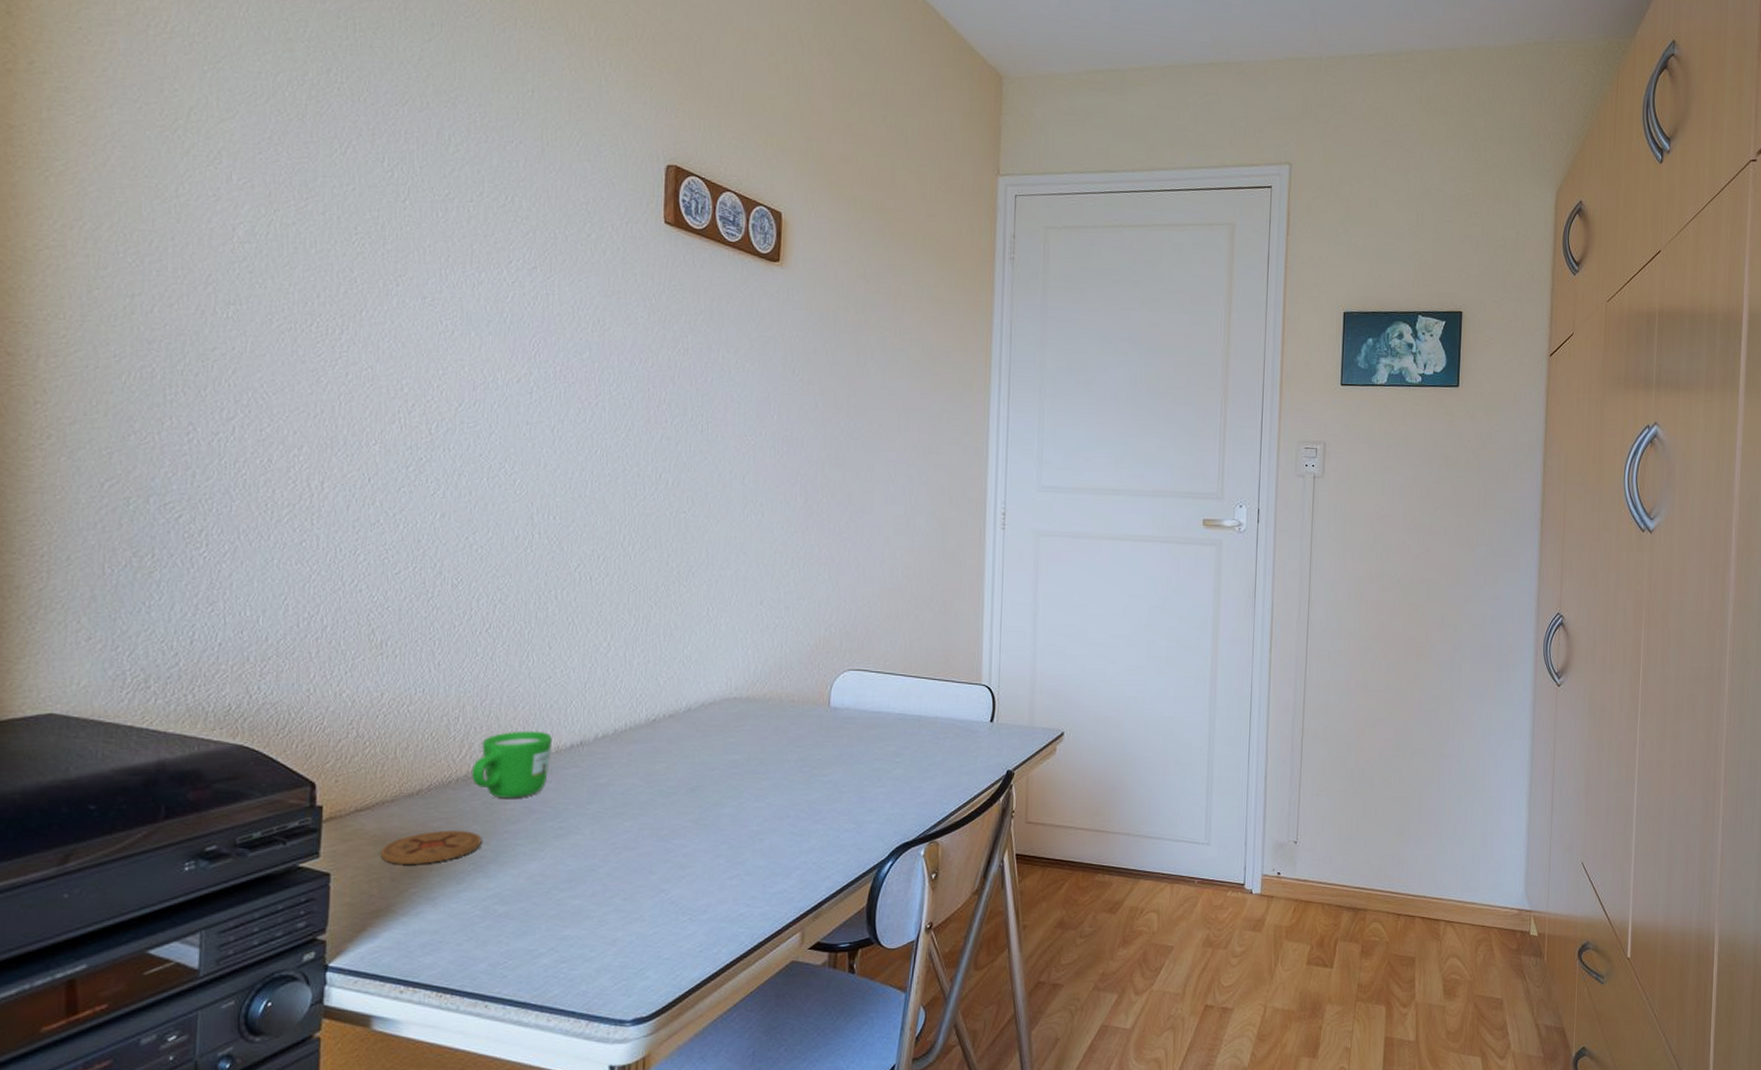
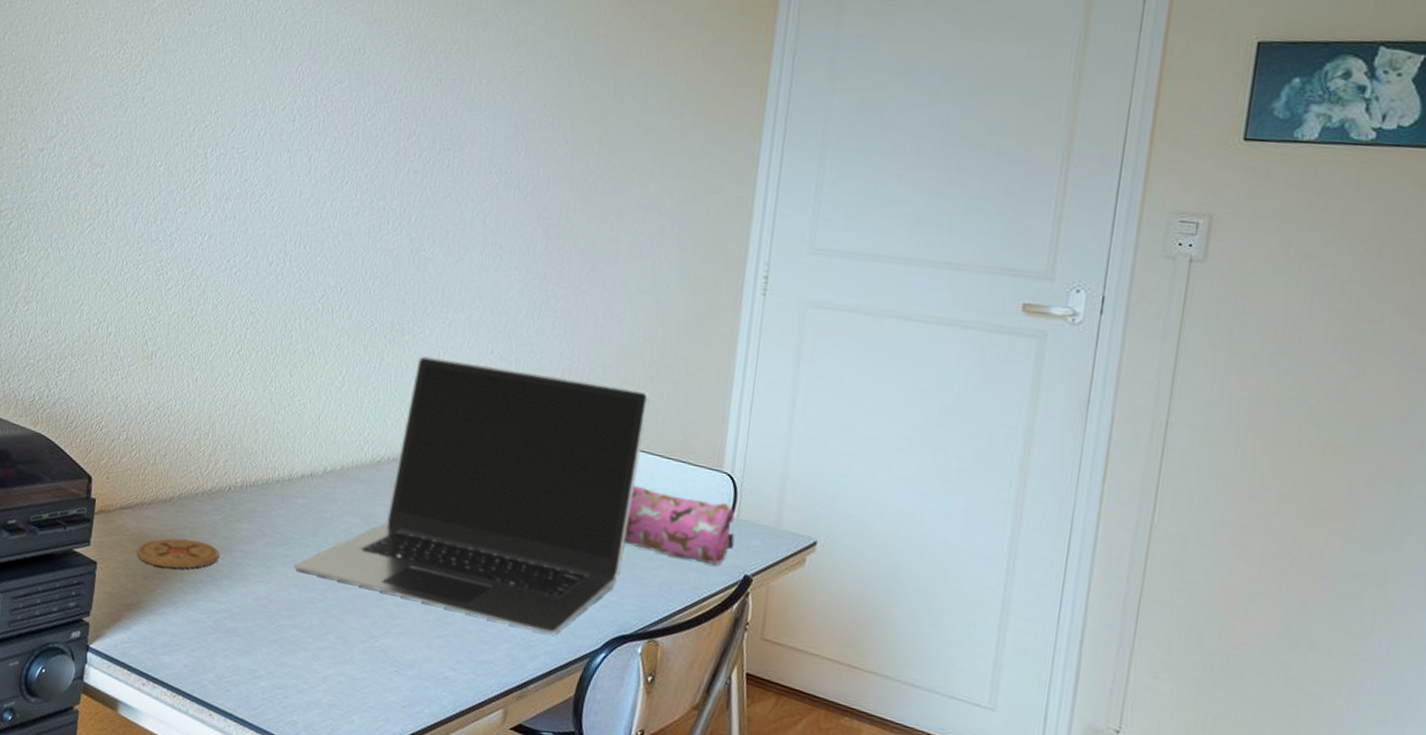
mug: present [472,731,552,798] -> none [215,453,286,520]
laptop: none [569,612,913,855] -> present [293,355,650,635]
pencil case: none [900,708,997,765] -> present [623,486,735,565]

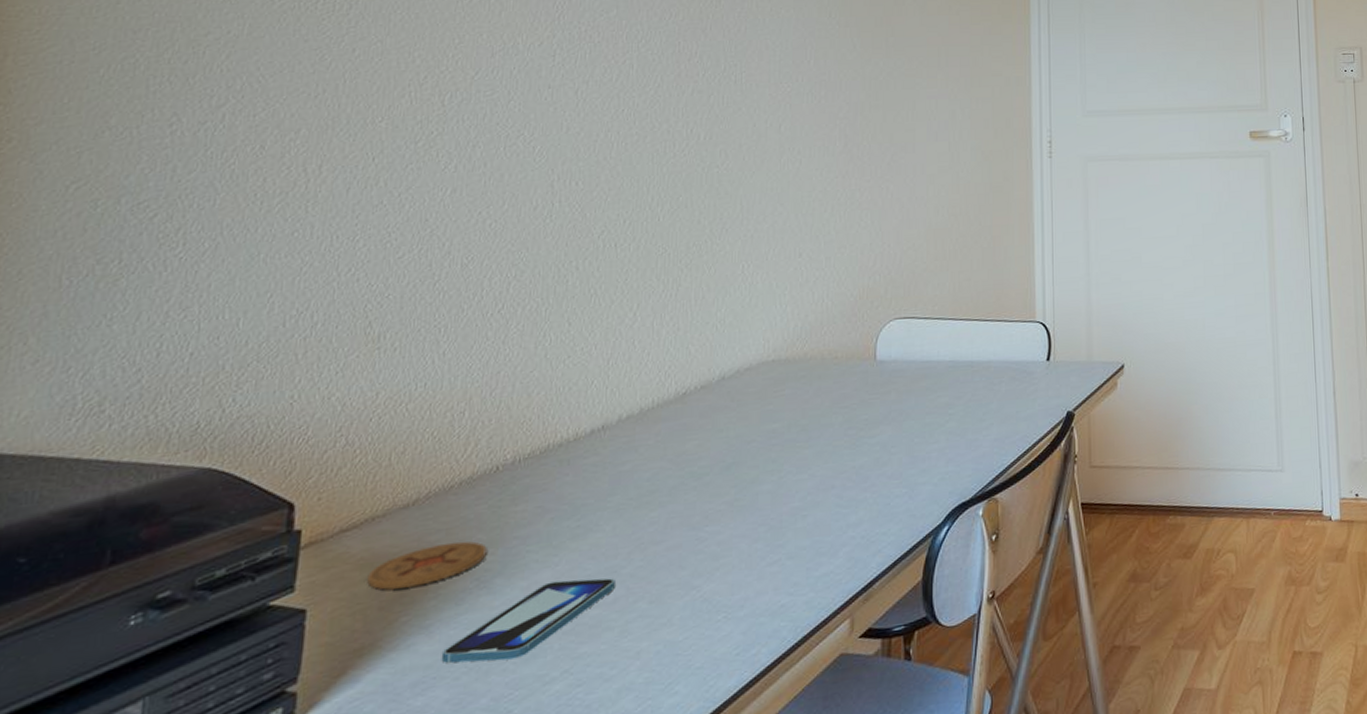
smartphone: none [183,595,312,650] -> present [441,578,615,664]
laptop: present [293,355,650,635] -> none [588,262,961,540]
pencil case: present [623,486,735,565] -> none [953,349,1055,413]

